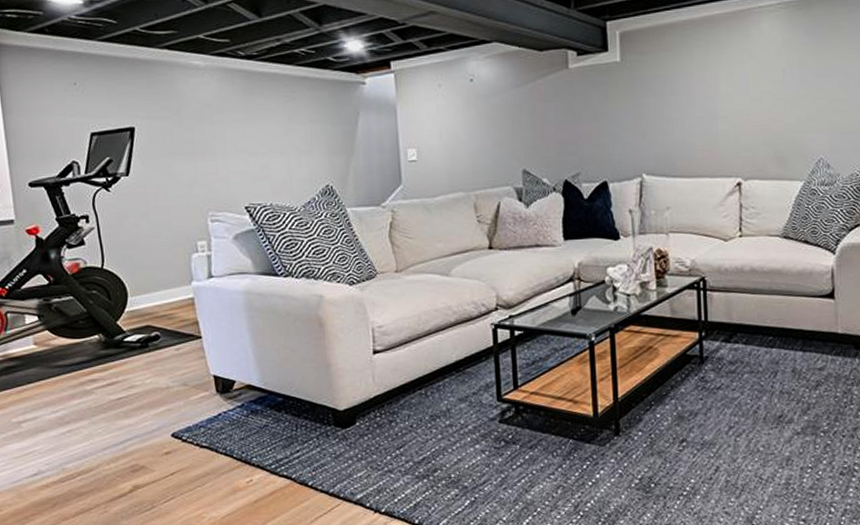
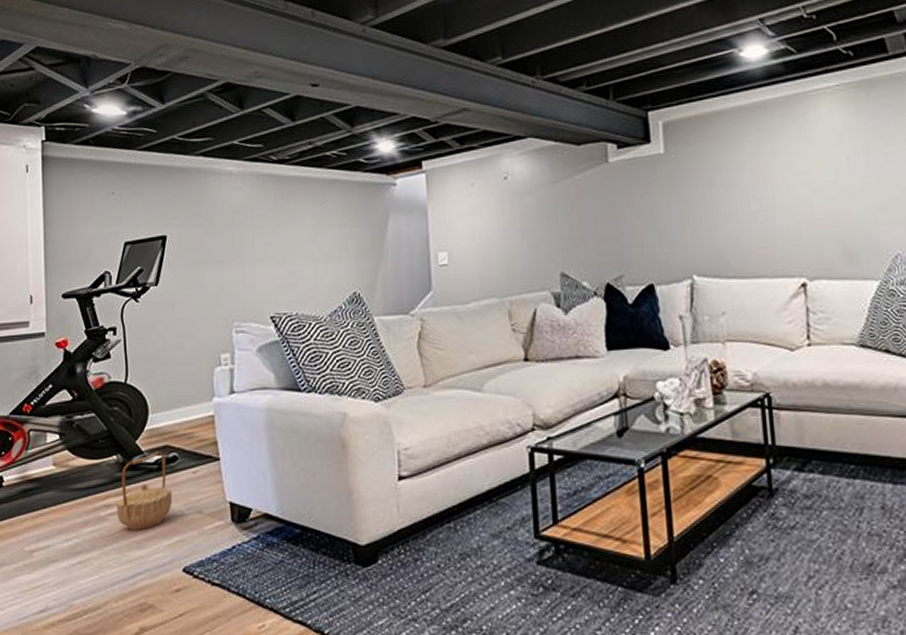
basket: none [102,331,158,402] -> present [117,451,173,530]

